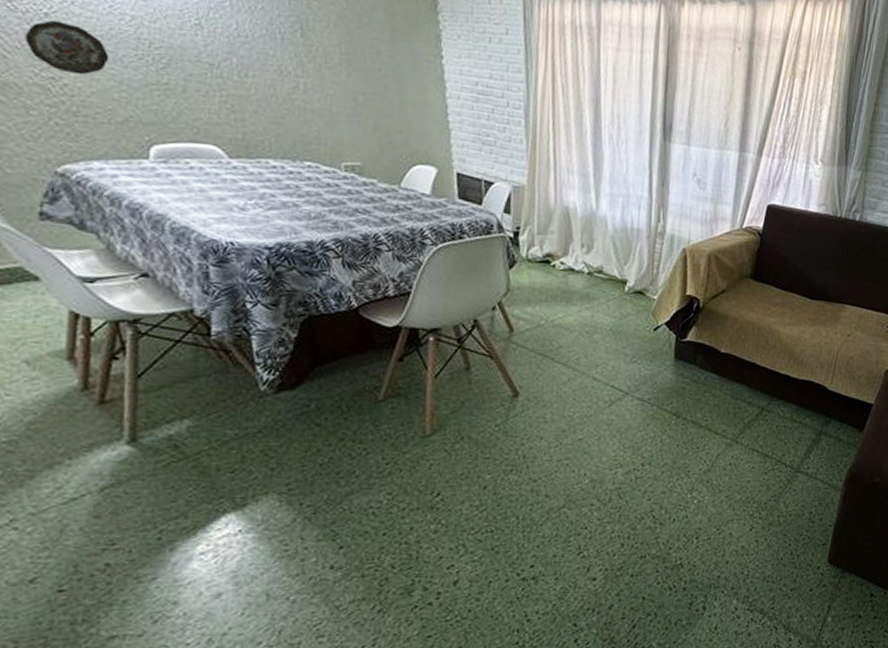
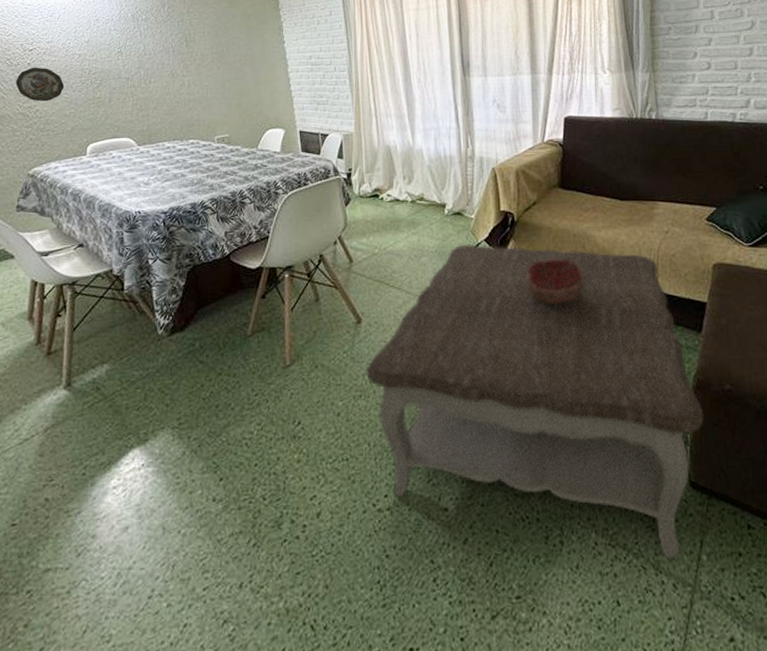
coffee table: none [519,326,851,621] -> present [366,244,704,559]
decorative bowl: none [704,348,762,395] -> present [526,258,584,305]

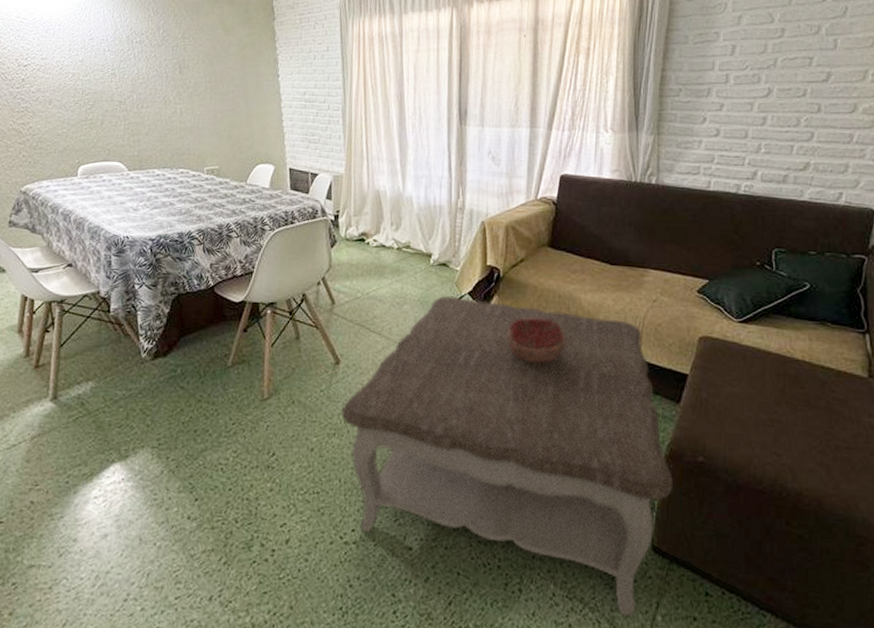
decorative plate: present [15,67,65,102] -> none [10,83,58,120]

